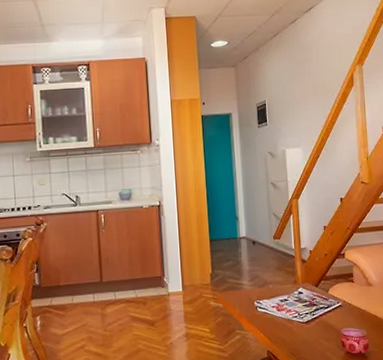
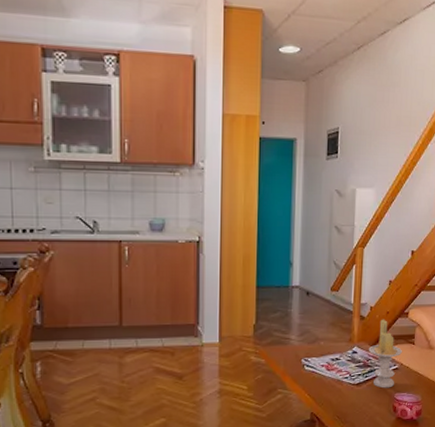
candle: none [312,261,343,325] -> present [368,319,402,389]

